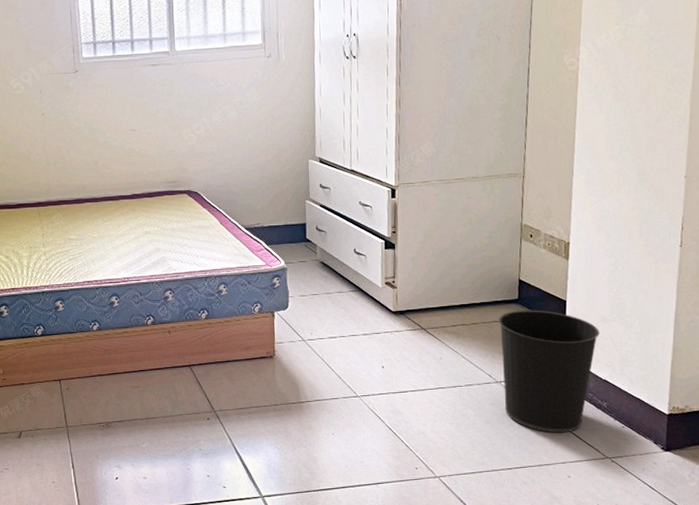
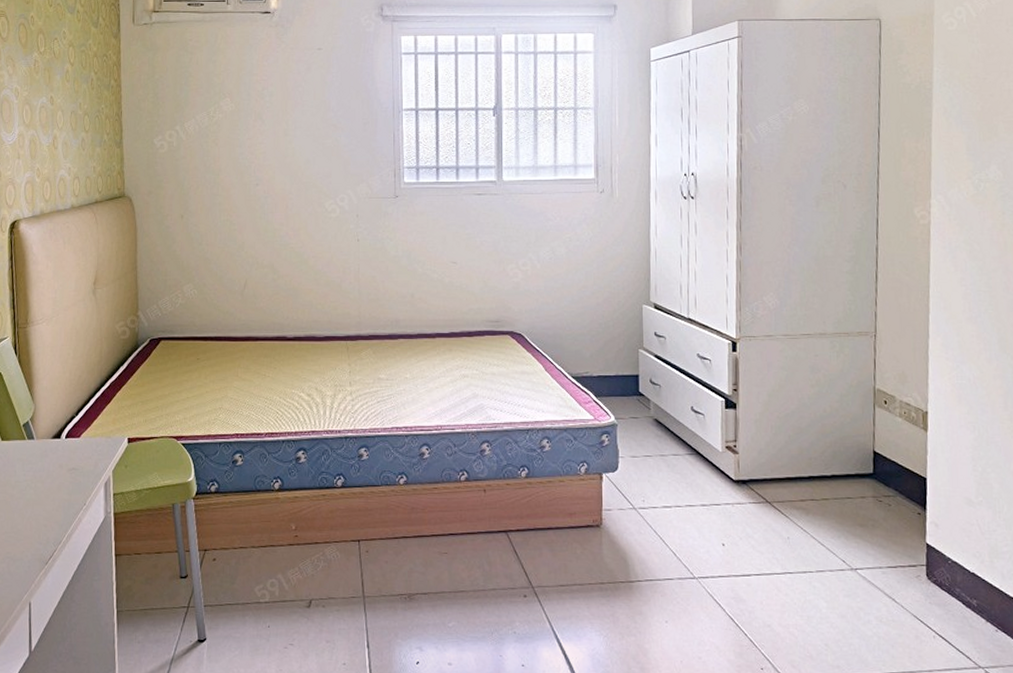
wastebasket: present [498,310,599,433] -> none [851,486,965,634]

